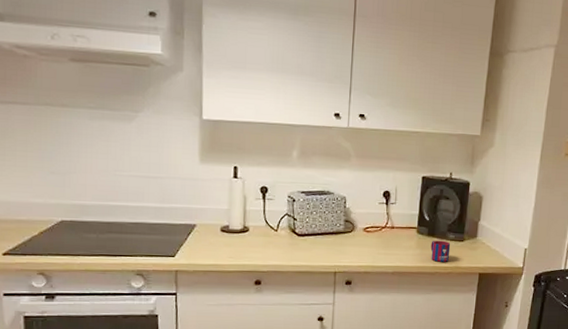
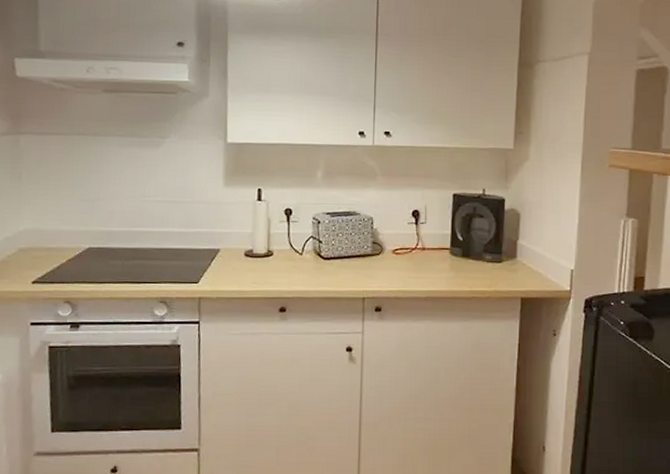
mug: present [430,240,451,262] -> none [466,261,488,286]

